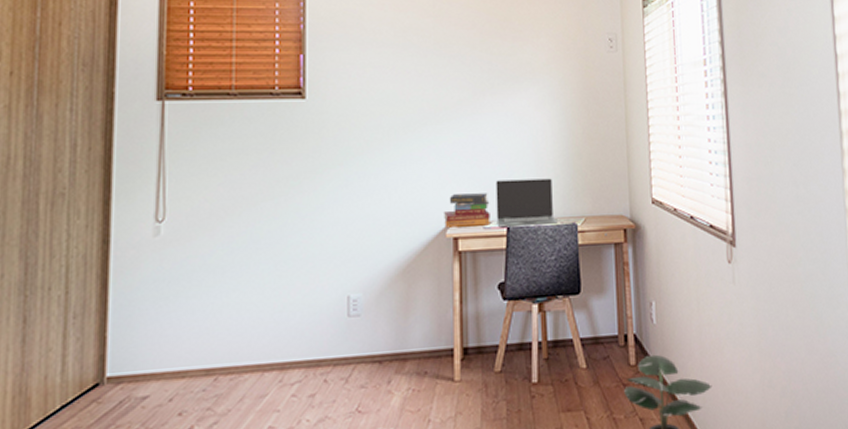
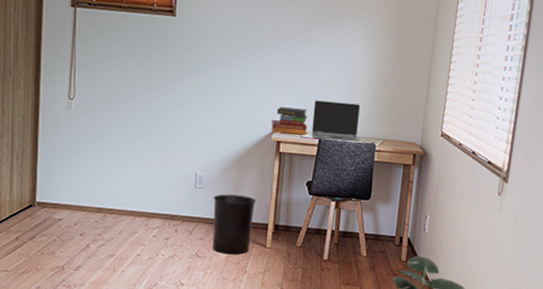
waste bin: none [375,315,435,402] -> present [212,194,256,255]

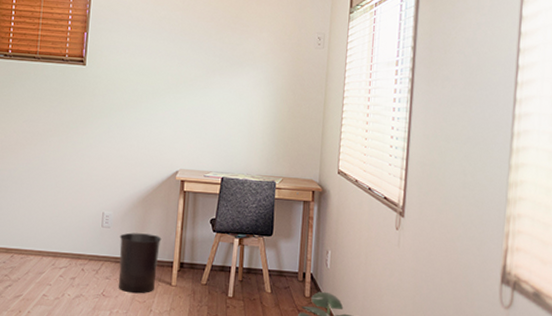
books: present [271,107,308,135] -> none [175,148,211,175]
laptop: present [311,100,360,143] -> none [214,141,261,181]

